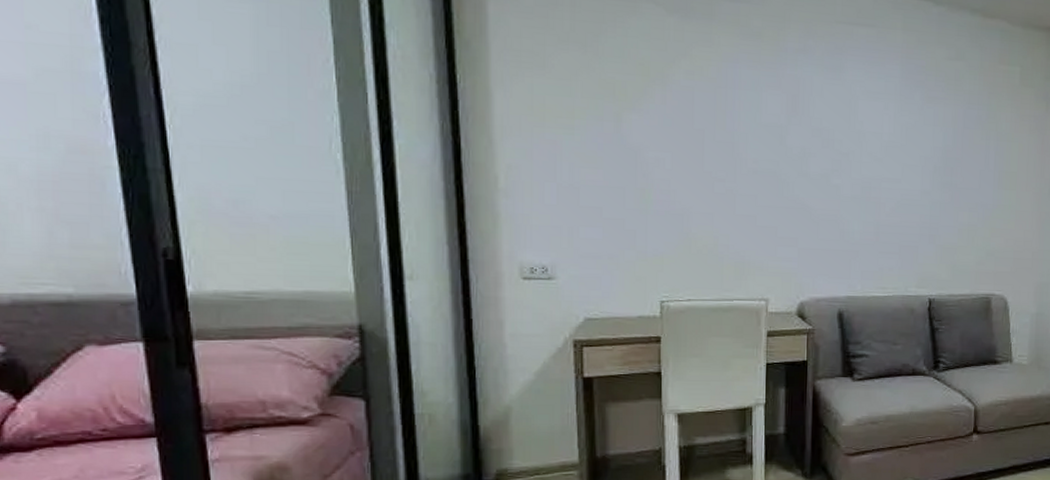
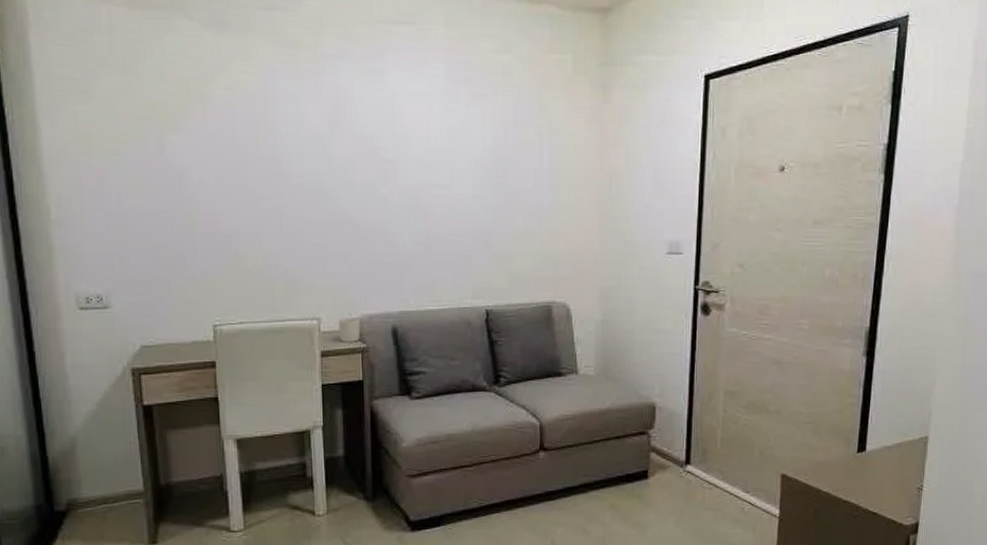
mug: none [786,300,808,324] -> present [338,318,361,342]

